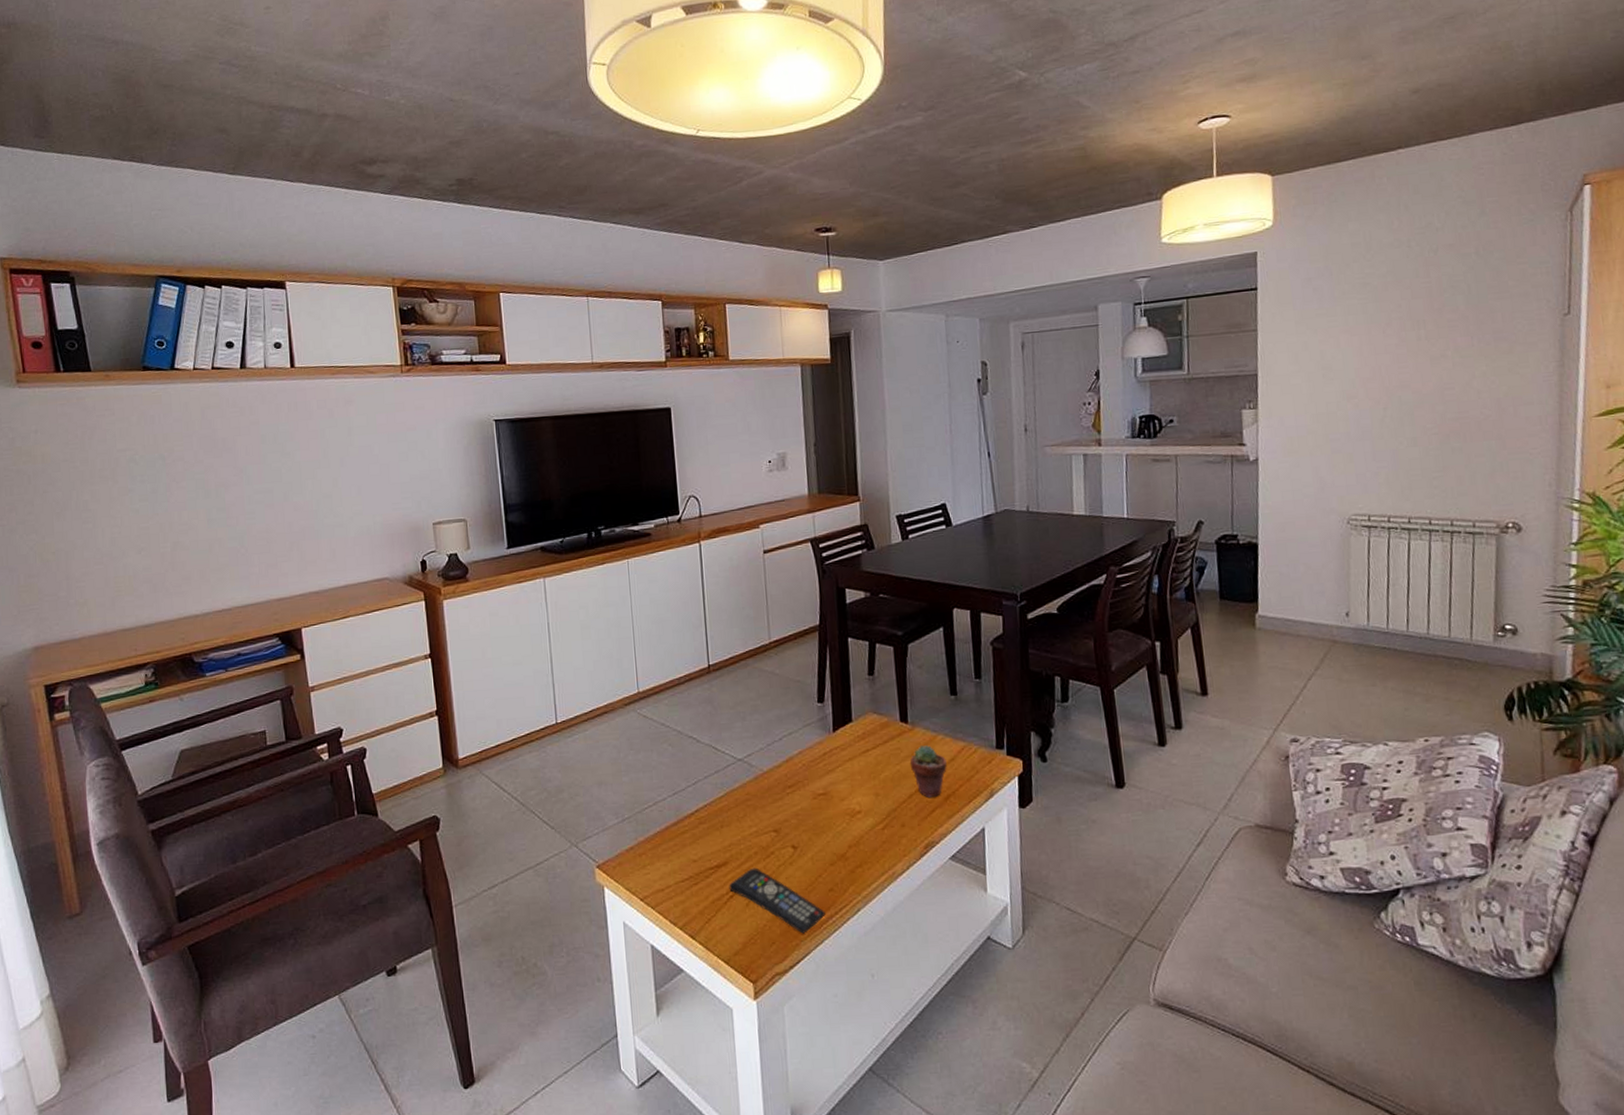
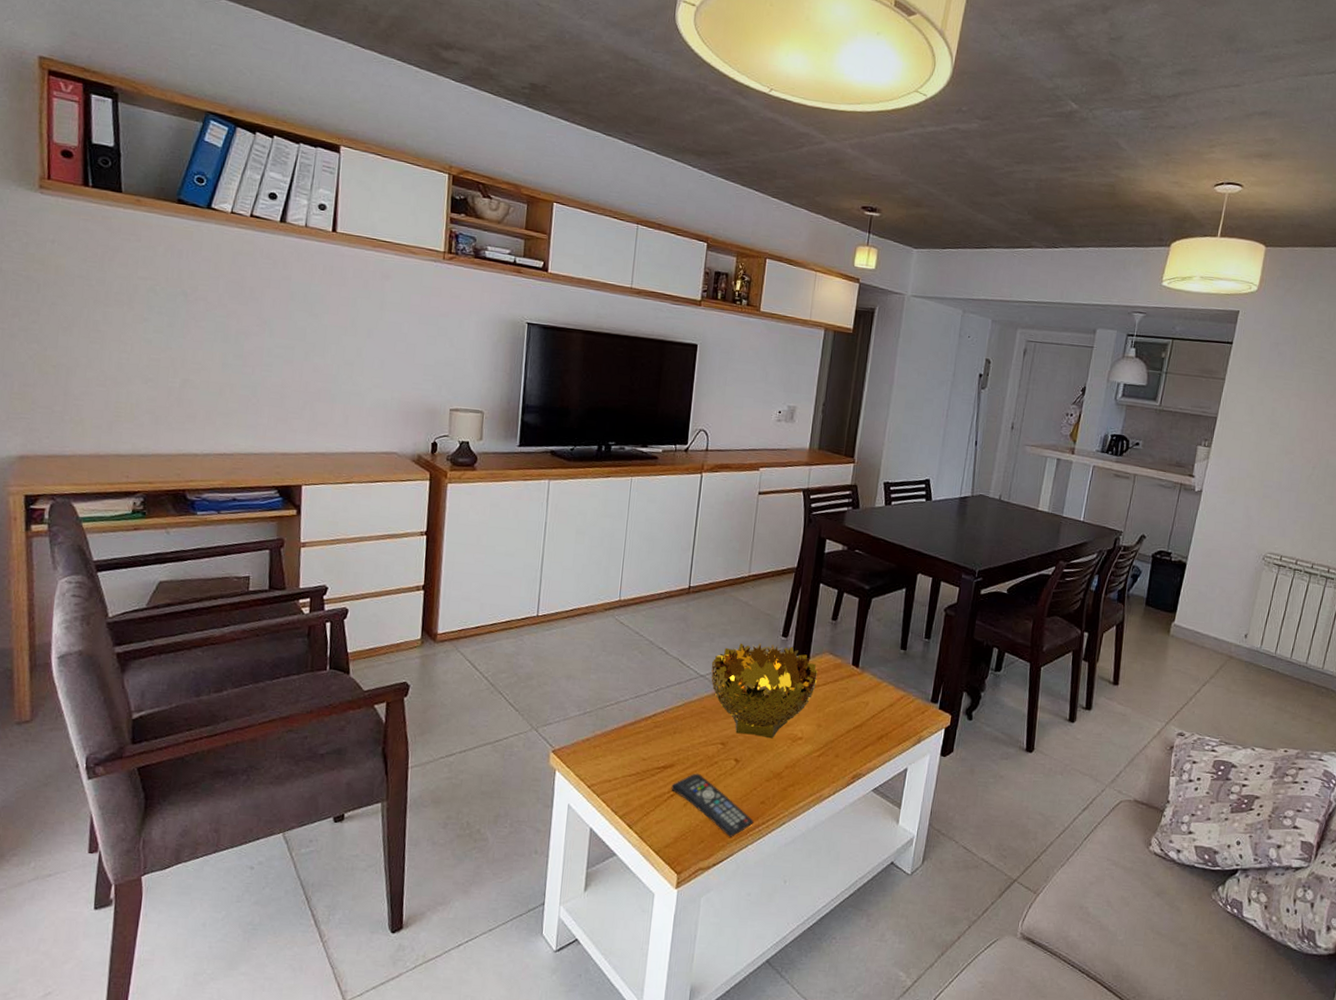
decorative bowl: none [747,711,865,818] -> present [711,642,818,739]
potted succulent: present [910,745,947,797] -> none [854,689,886,735]

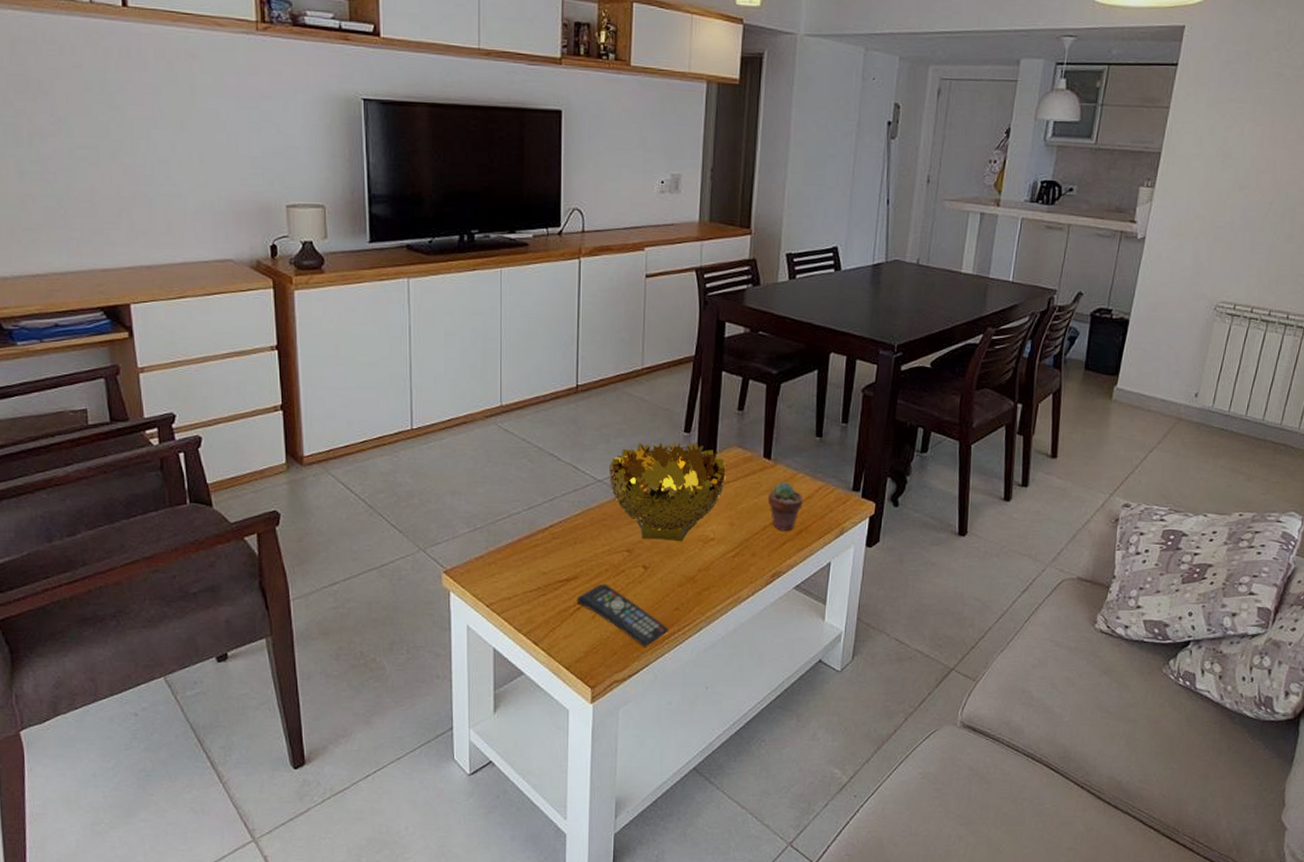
potted succulent: none [854,689,886,735] -> present [768,482,803,531]

